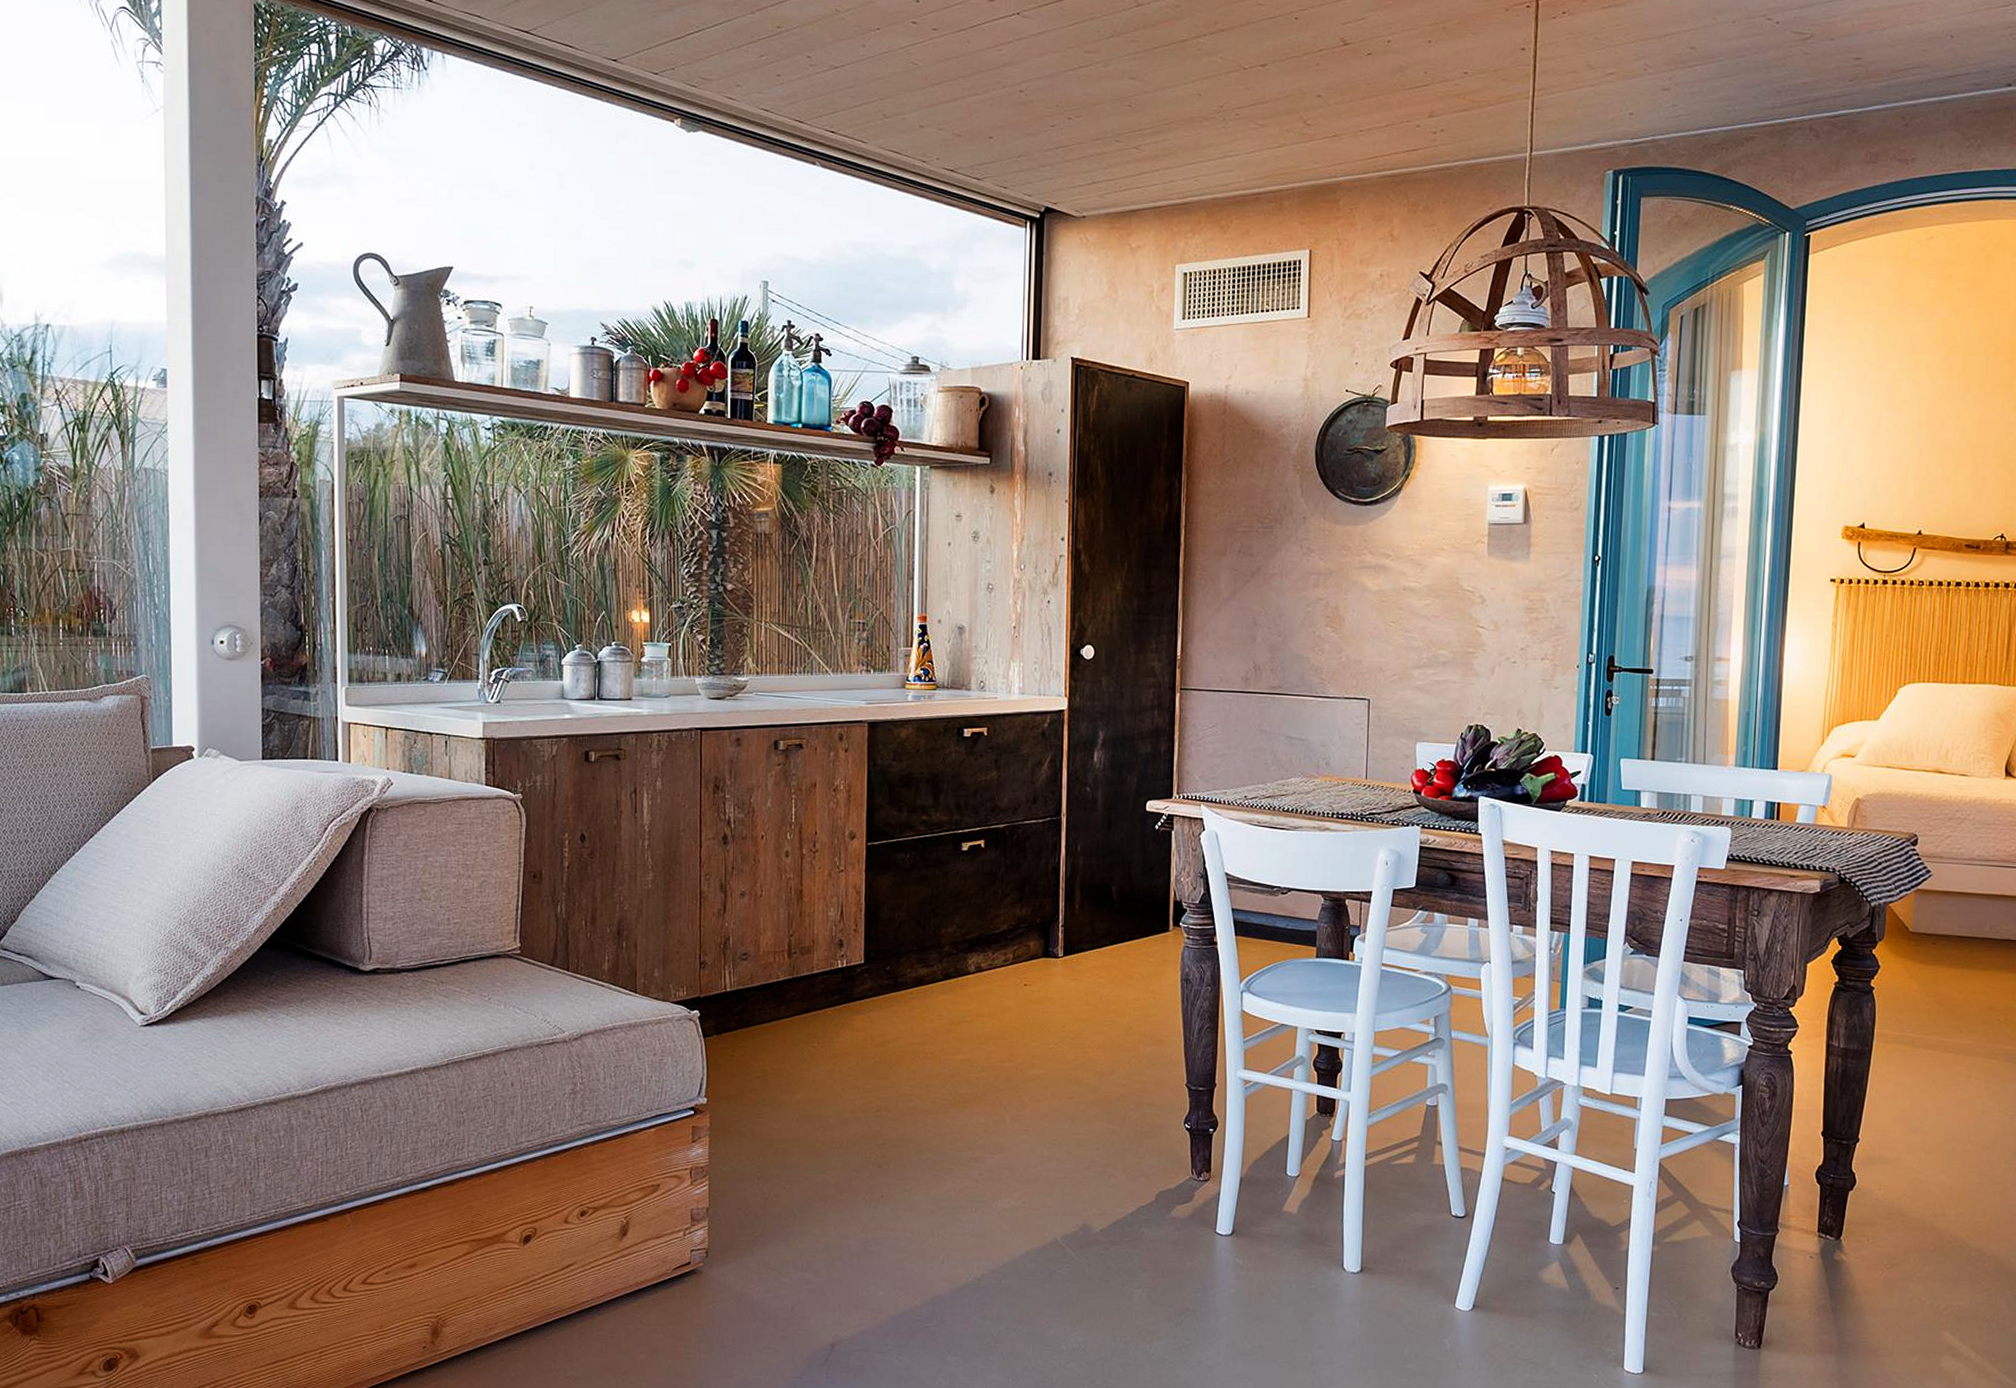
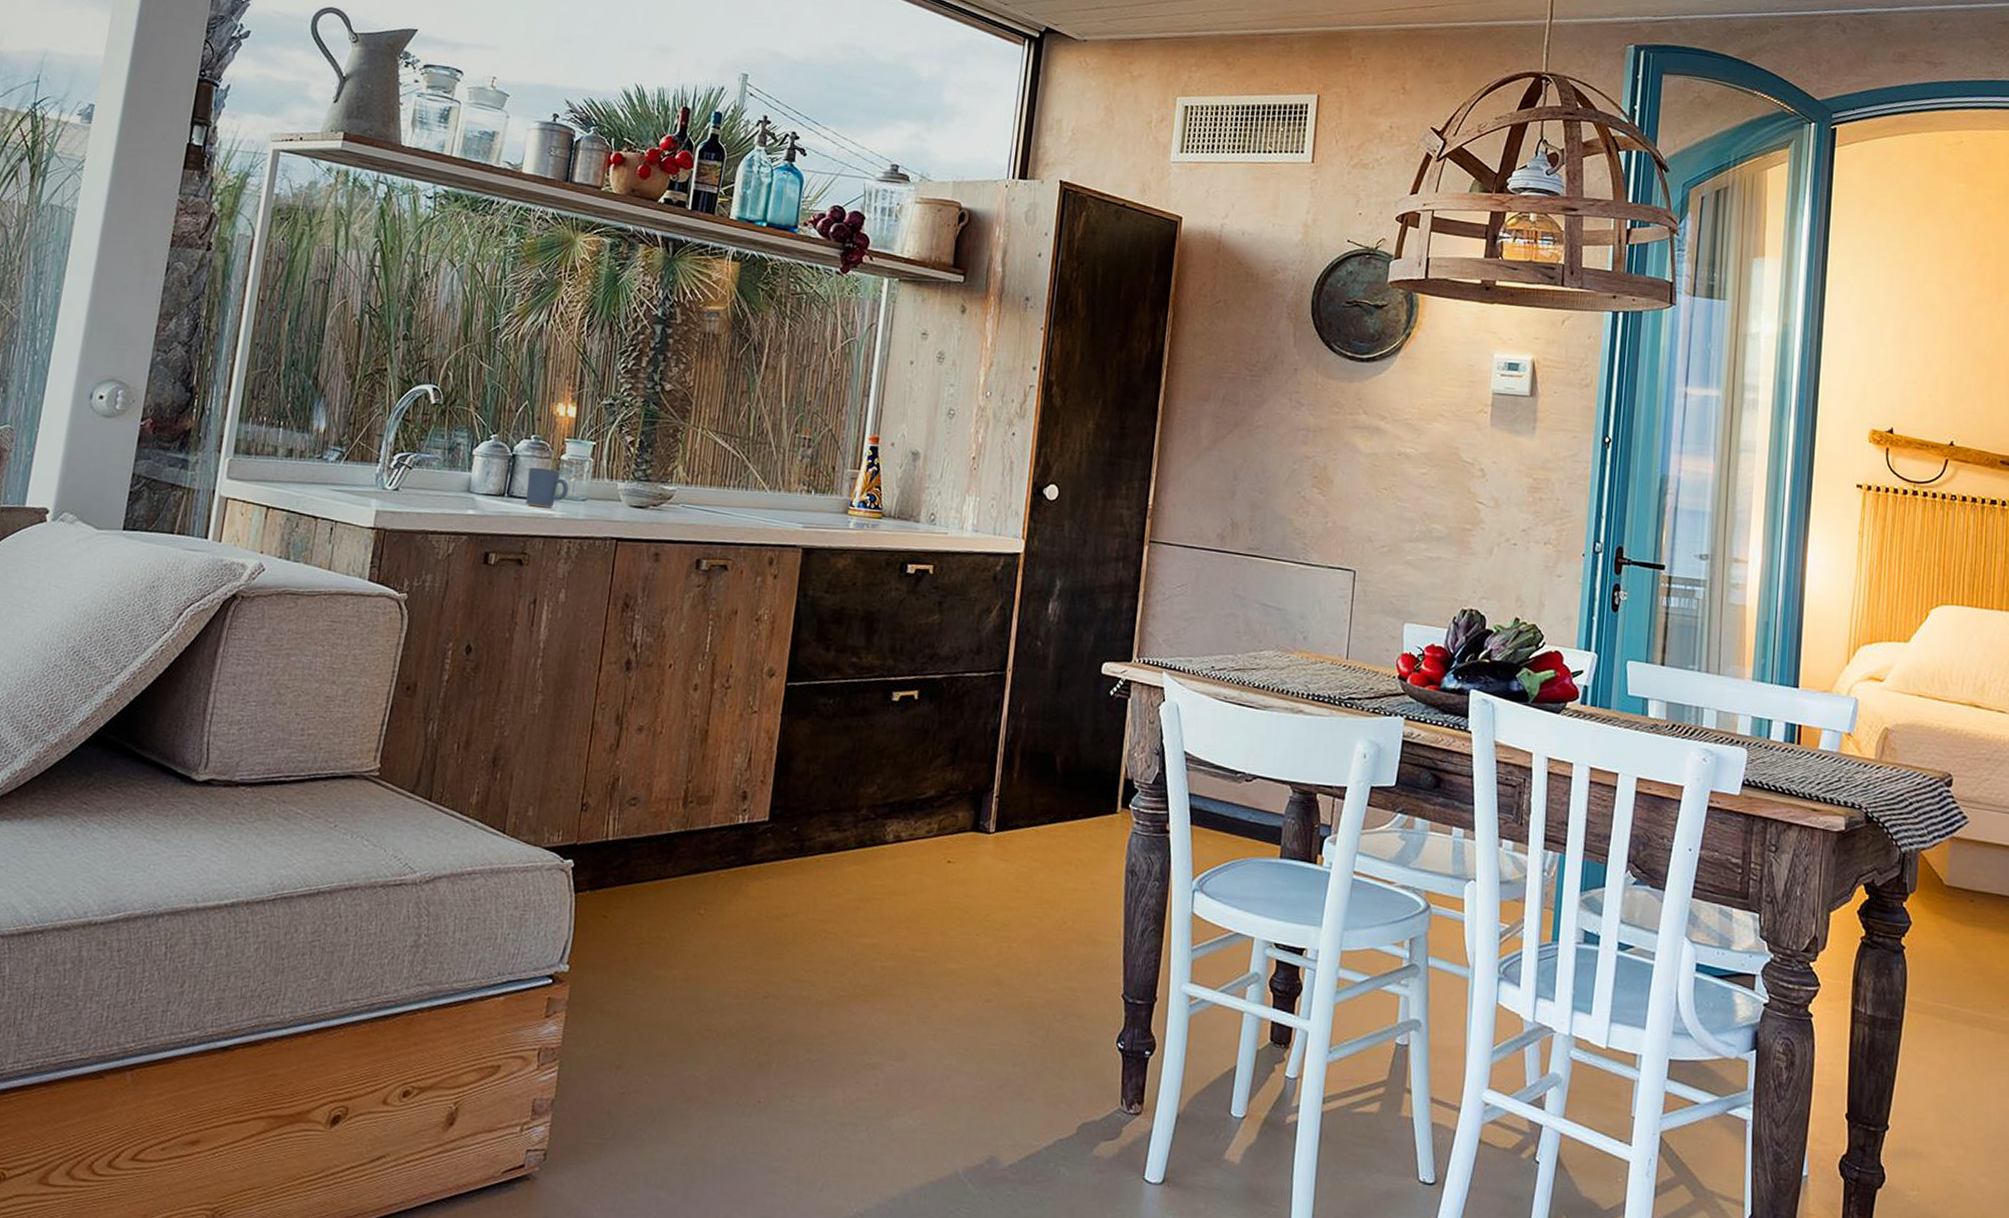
mug: none [614,671,651,707] -> present [526,467,569,508]

